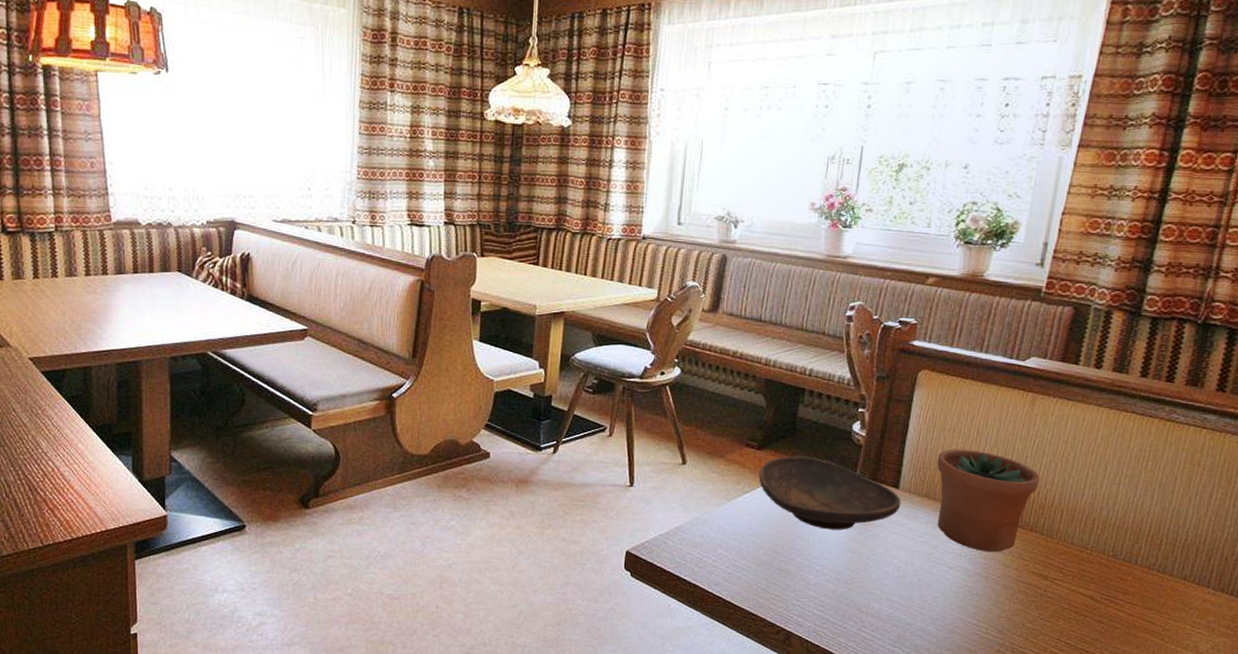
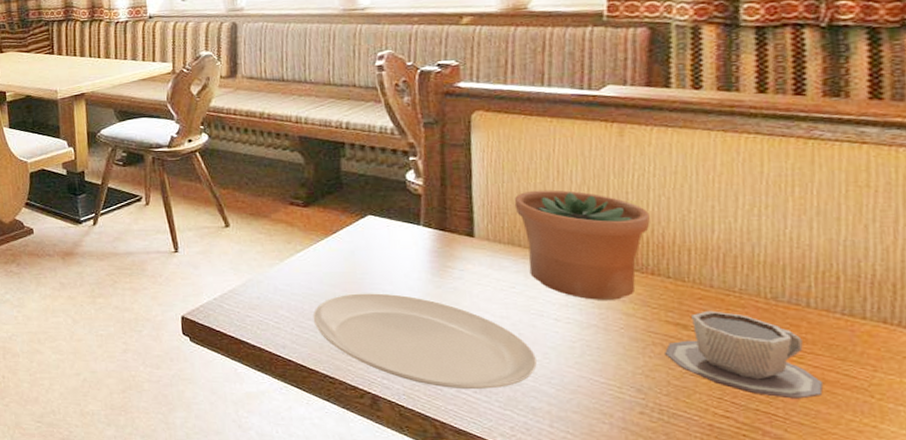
plate: none [747,536,927,628] -> present [313,293,537,389]
decorative bowl: present [758,455,901,530] -> none [309,209,481,285]
cup: none [1026,564,1133,641] -> present [665,310,824,399]

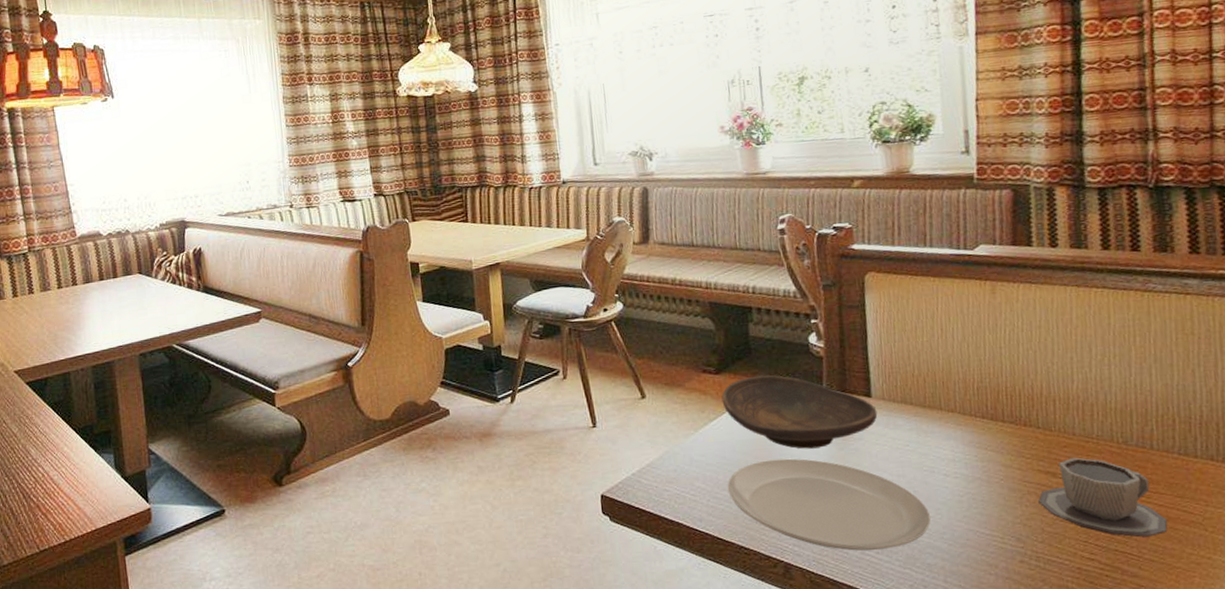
decorative bowl: none [309,209,481,285] -> present [721,374,878,449]
planter: present [514,189,650,300] -> none [905,347,1021,454]

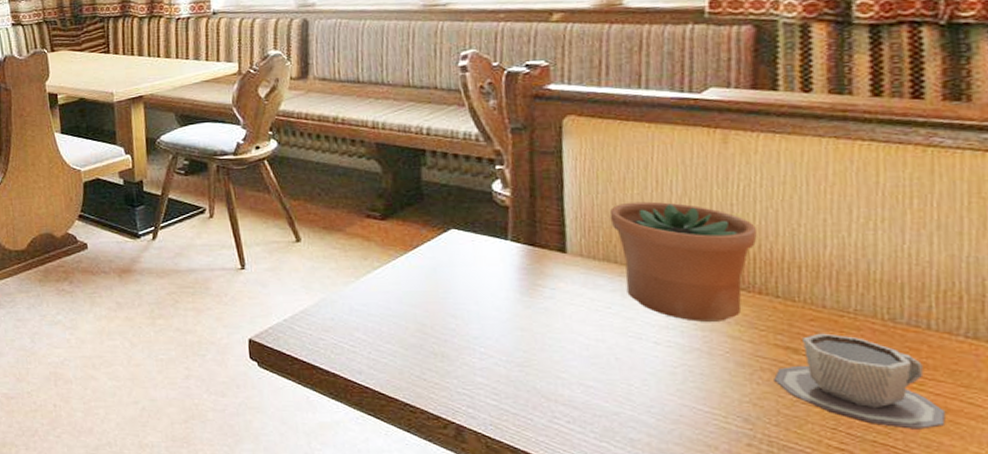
decorative bowl: present [721,374,878,449] -> none [387,223,574,305]
plate: present [727,458,931,551] -> none [391,314,635,419]
planter: none [905,347,1021,454] -> present [609,201,757,322]

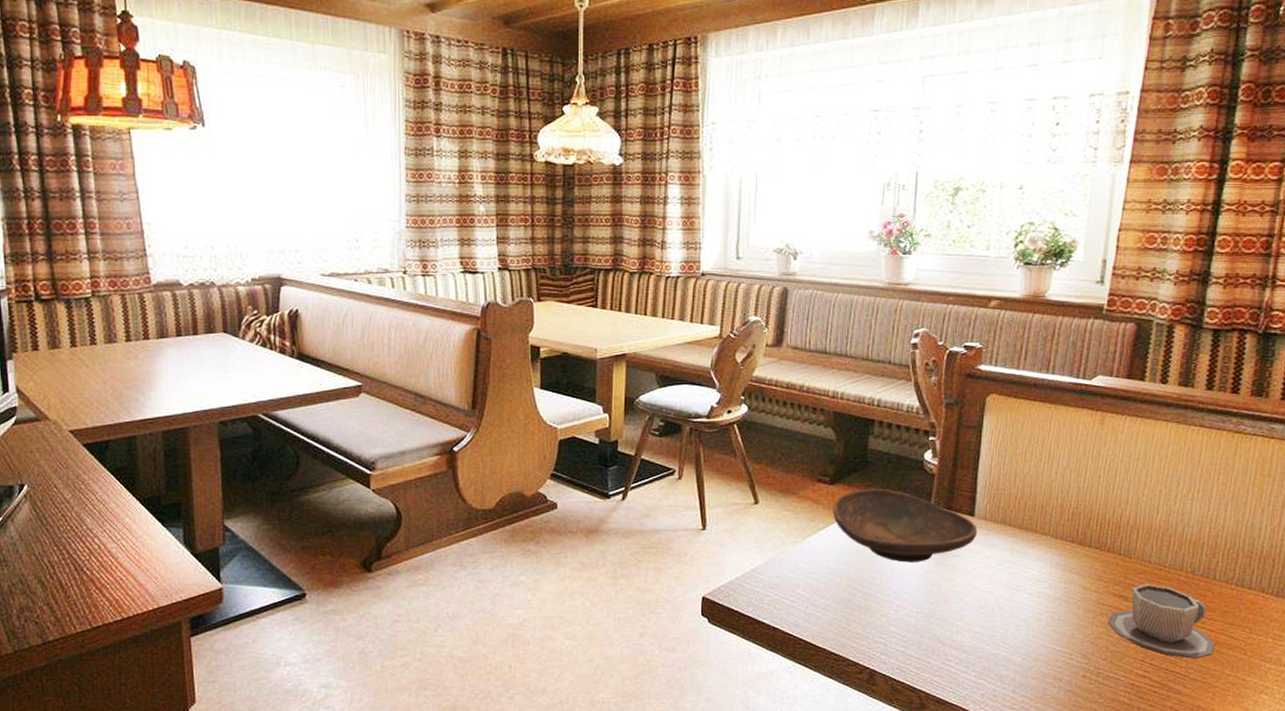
decorative bowl: none [387,223,574,305] -> present [833,488,978,563]
planter: present [609,201,757,322] -> none [1011,472,1114,575]

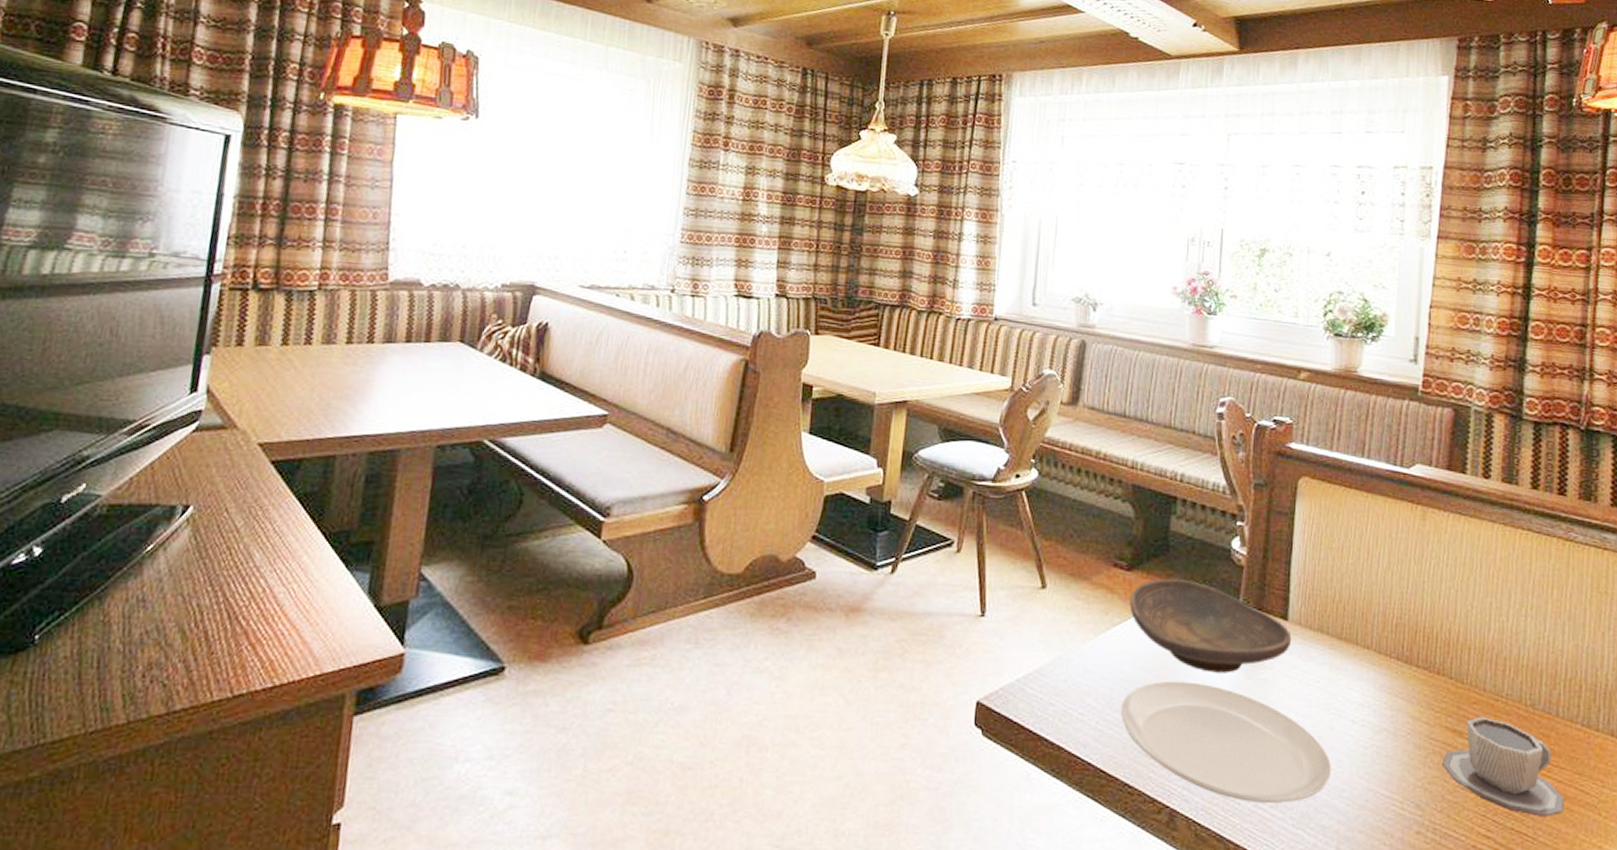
plate: none [826,571,1010,661] -> present [1120,680,1331,803]

